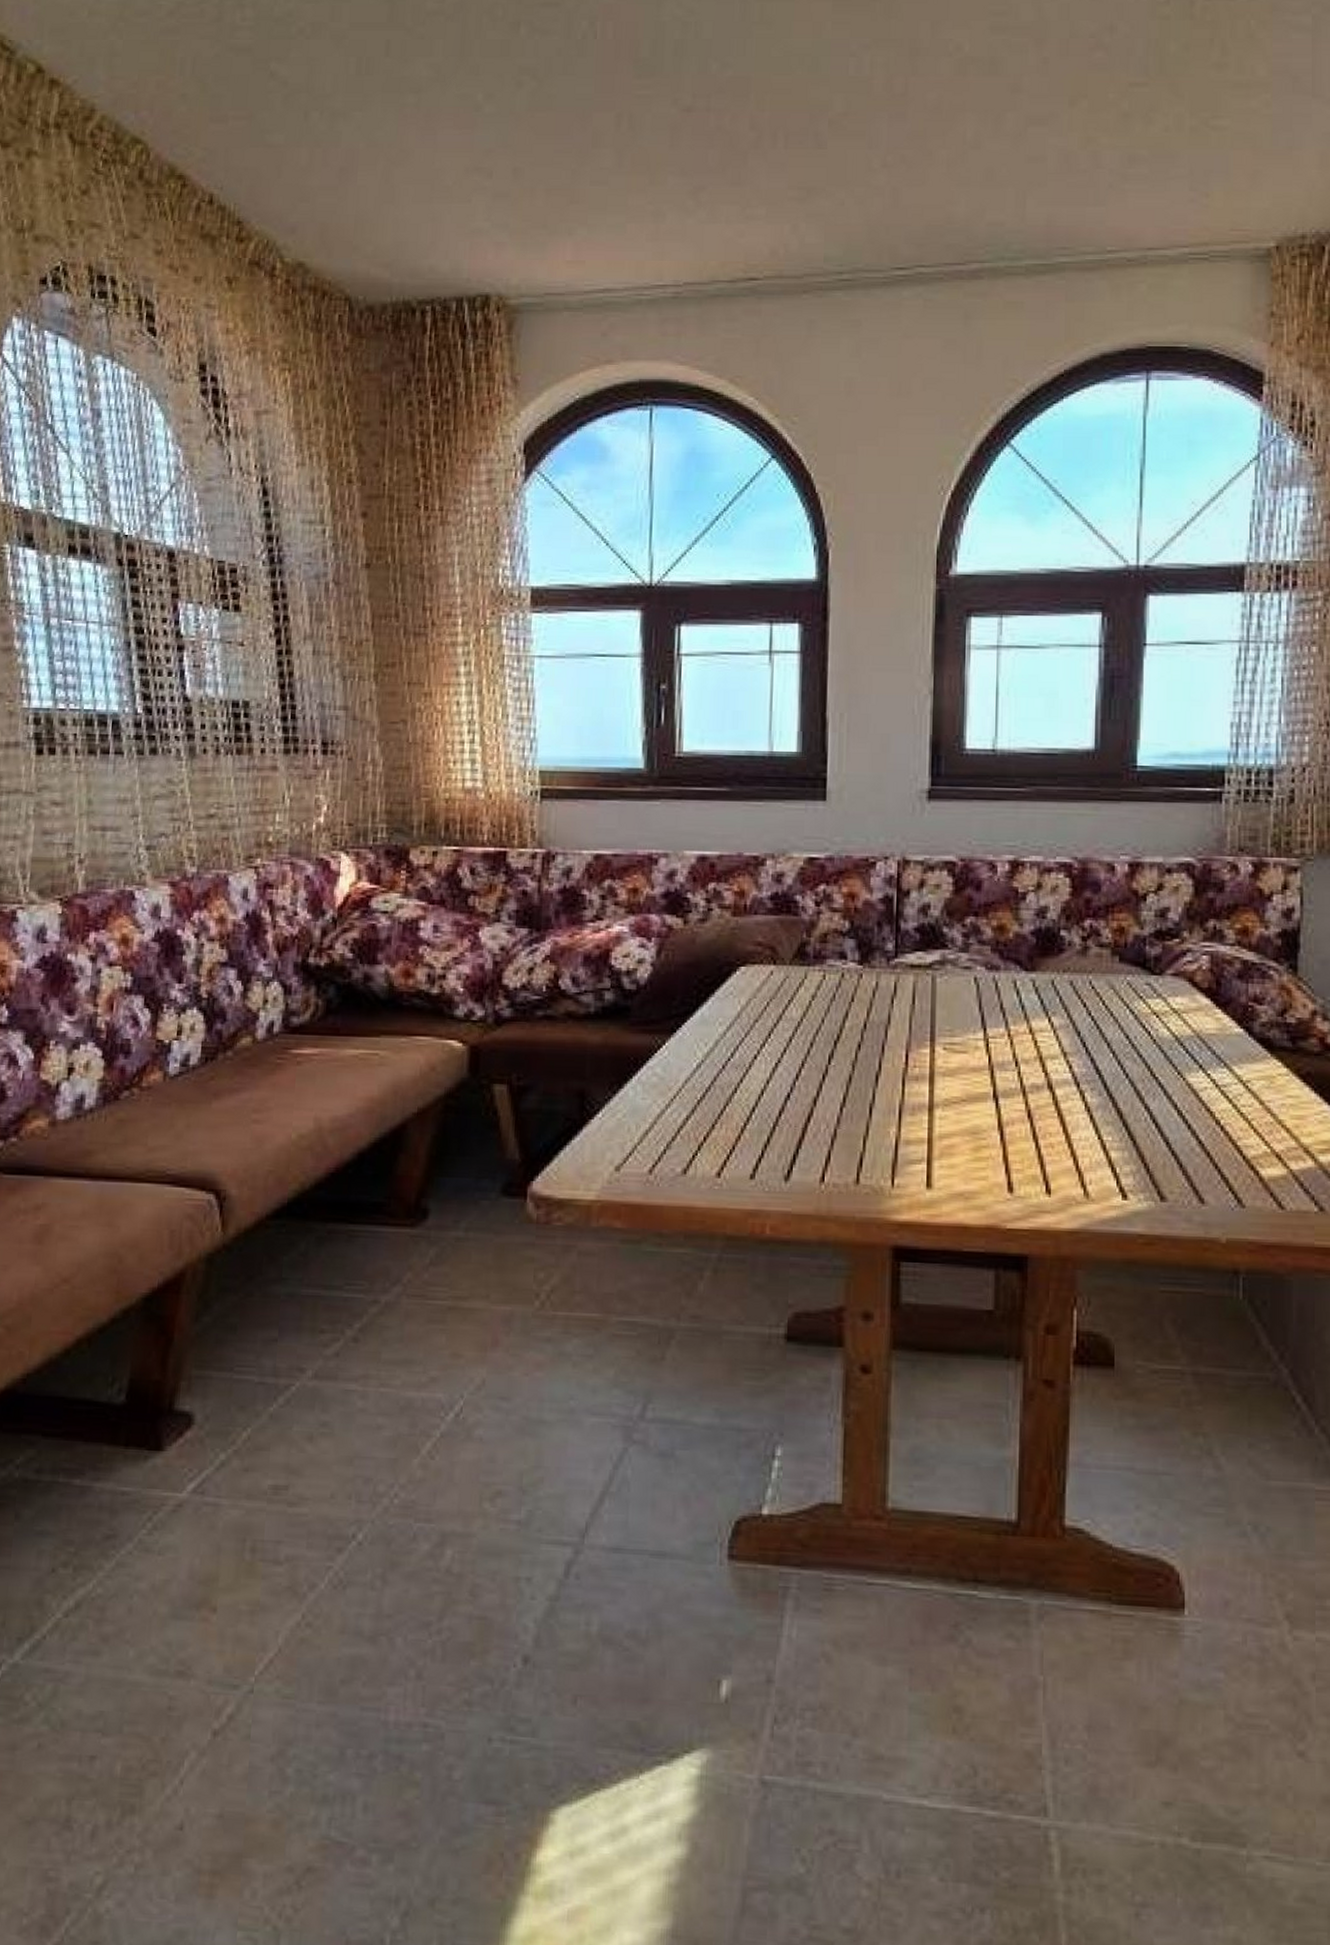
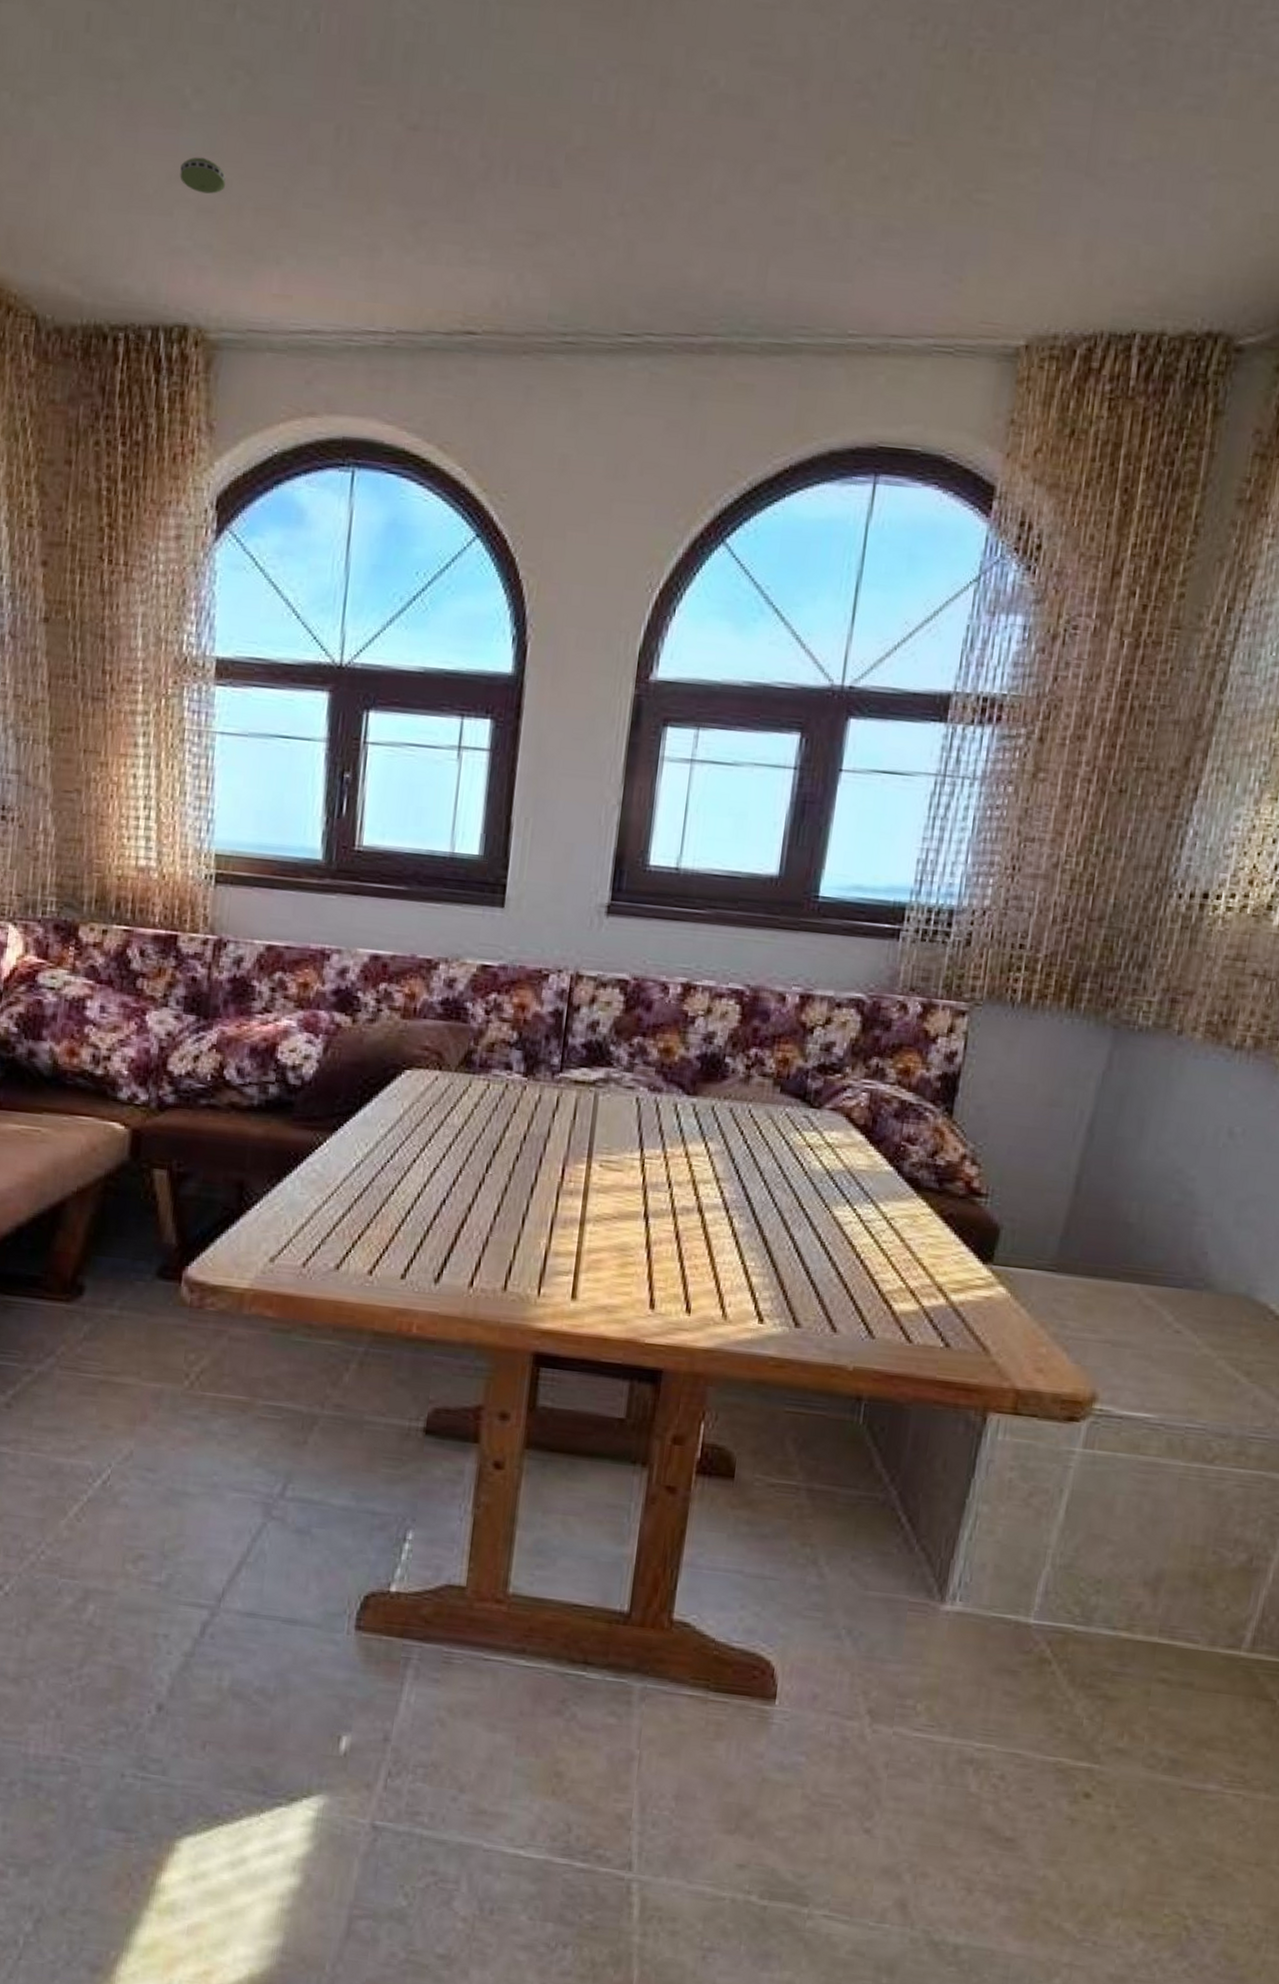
smoke detector: none [476,151,518,181] -> present [180,157,226,194]

